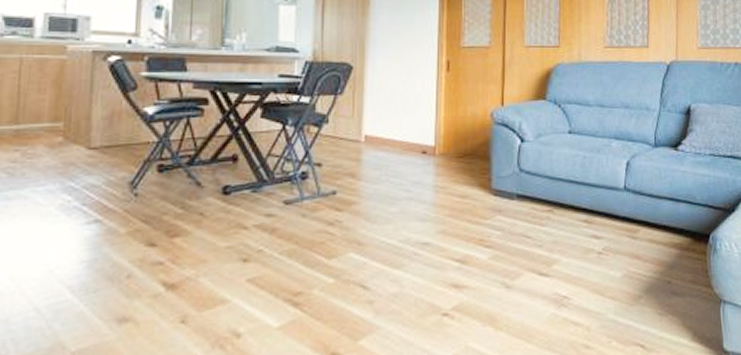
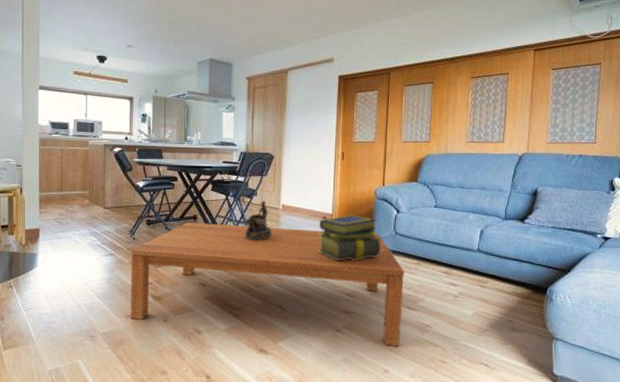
coffee table: none [125,165,534,332] -> present [130,222,405,347]
decorative bowl: none [309,130,350,189] -> present [244,200,272,240]
stack of books: none [416,146,500,213] -> present [318,215,380,261]

